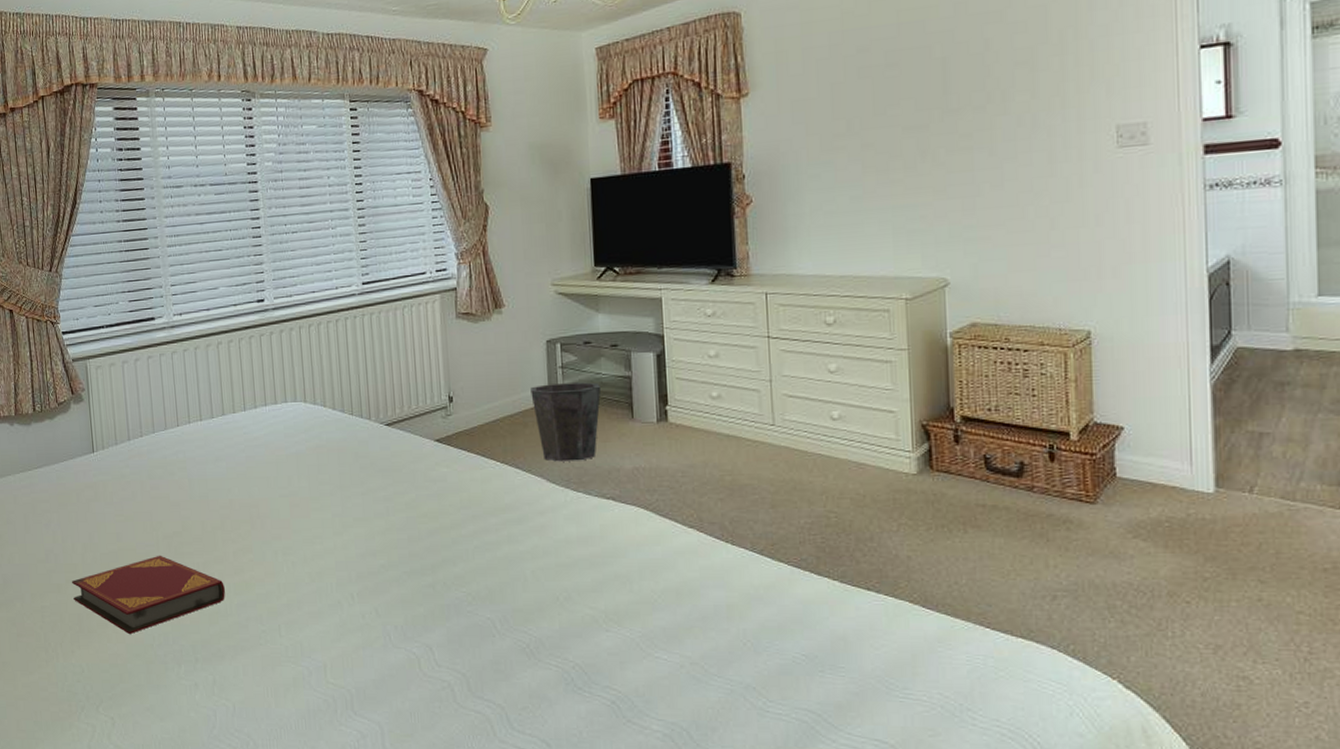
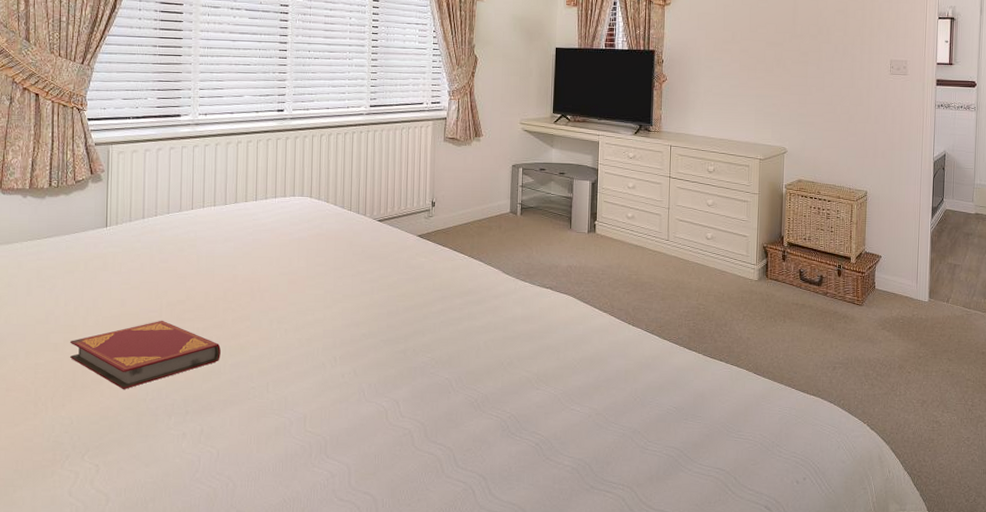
waste bin: present [530,382,602,462] -> none [496,198,550,259]

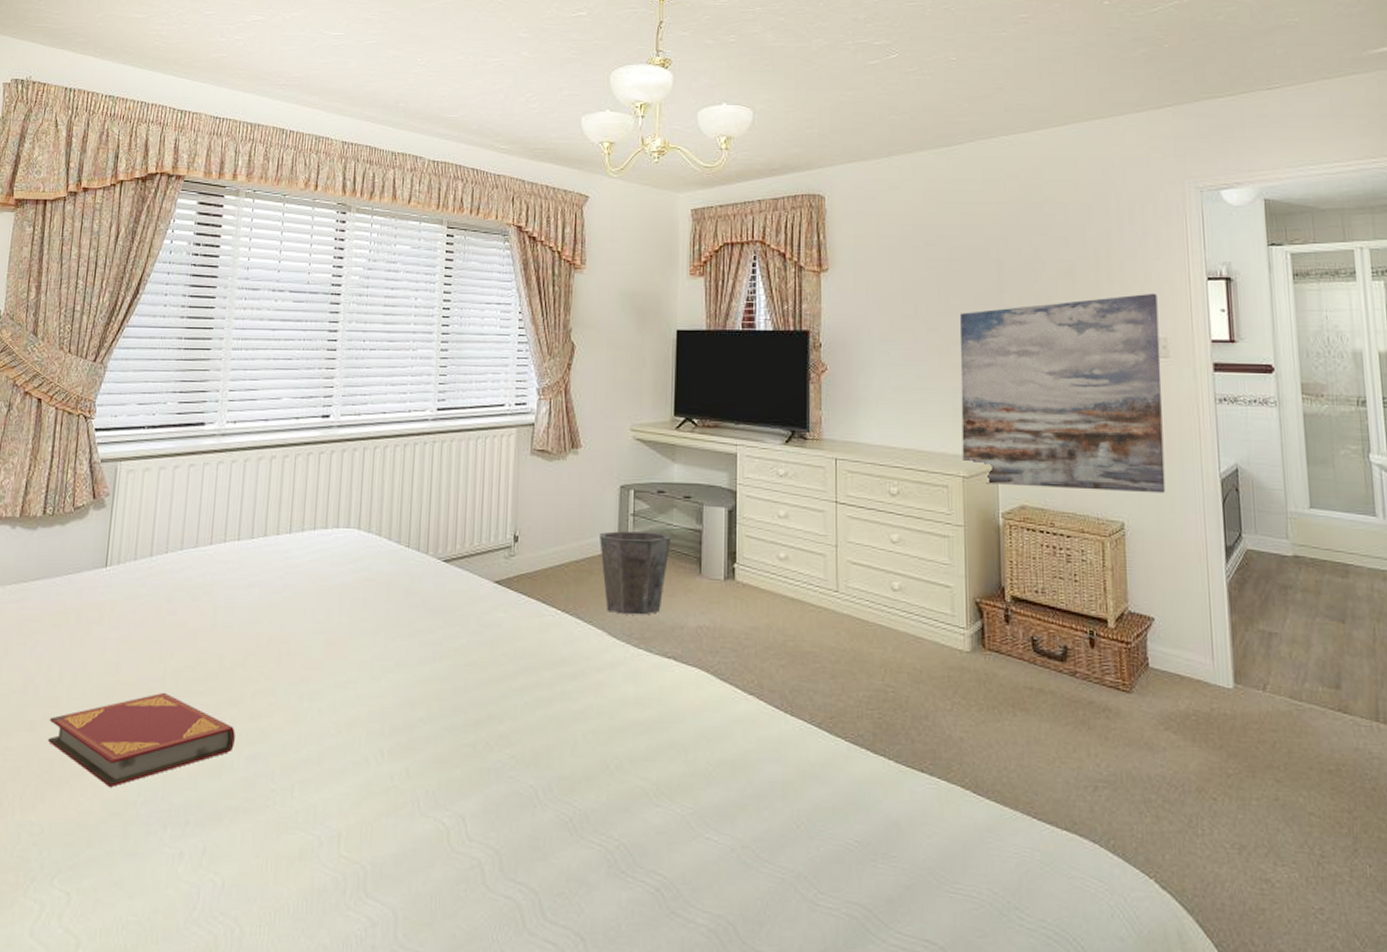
waste bin: none [496,198,550,259] -> present [600,531,672,615]
wall art: none [760,27,903,171] -> present [959,293,1166,494]

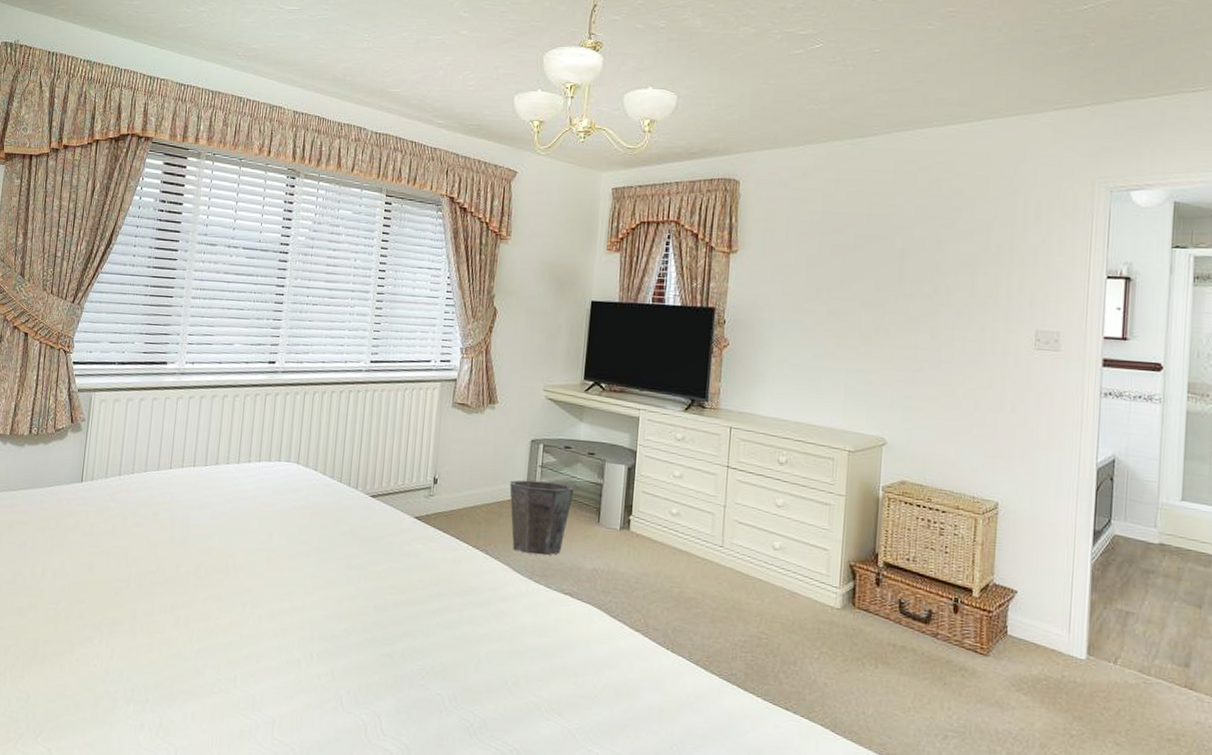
hardback book: present [48,692,235,787] -> none [33,591,188,667]
wall art: present [959,293,1166,494] -> none [850,288,1055,478]

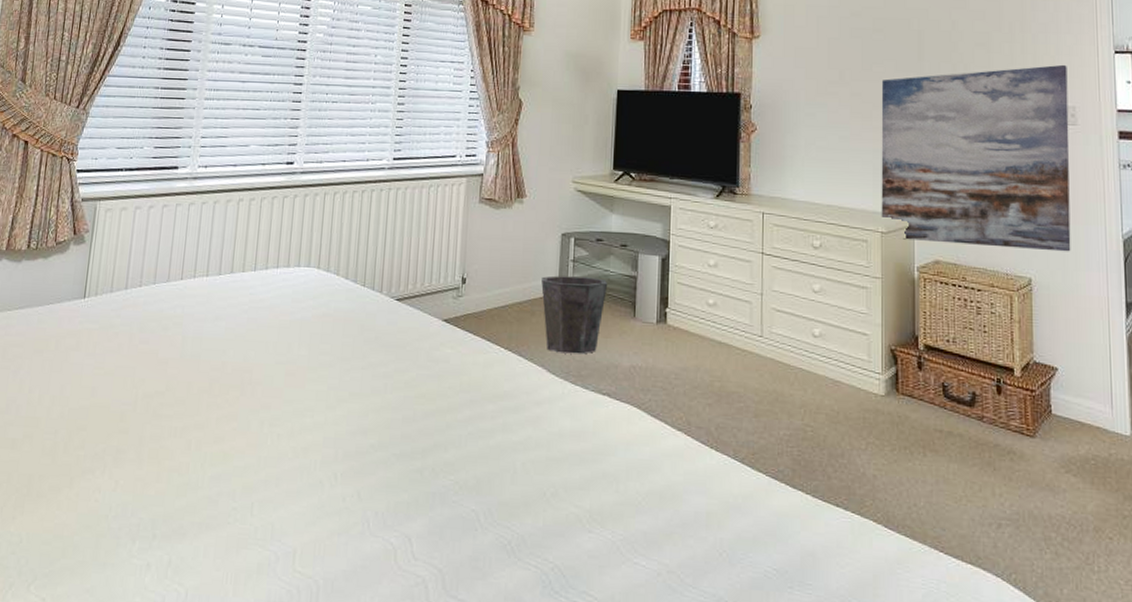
wall art: none [850,288,1055,478] -> present [881,64,1071,252]

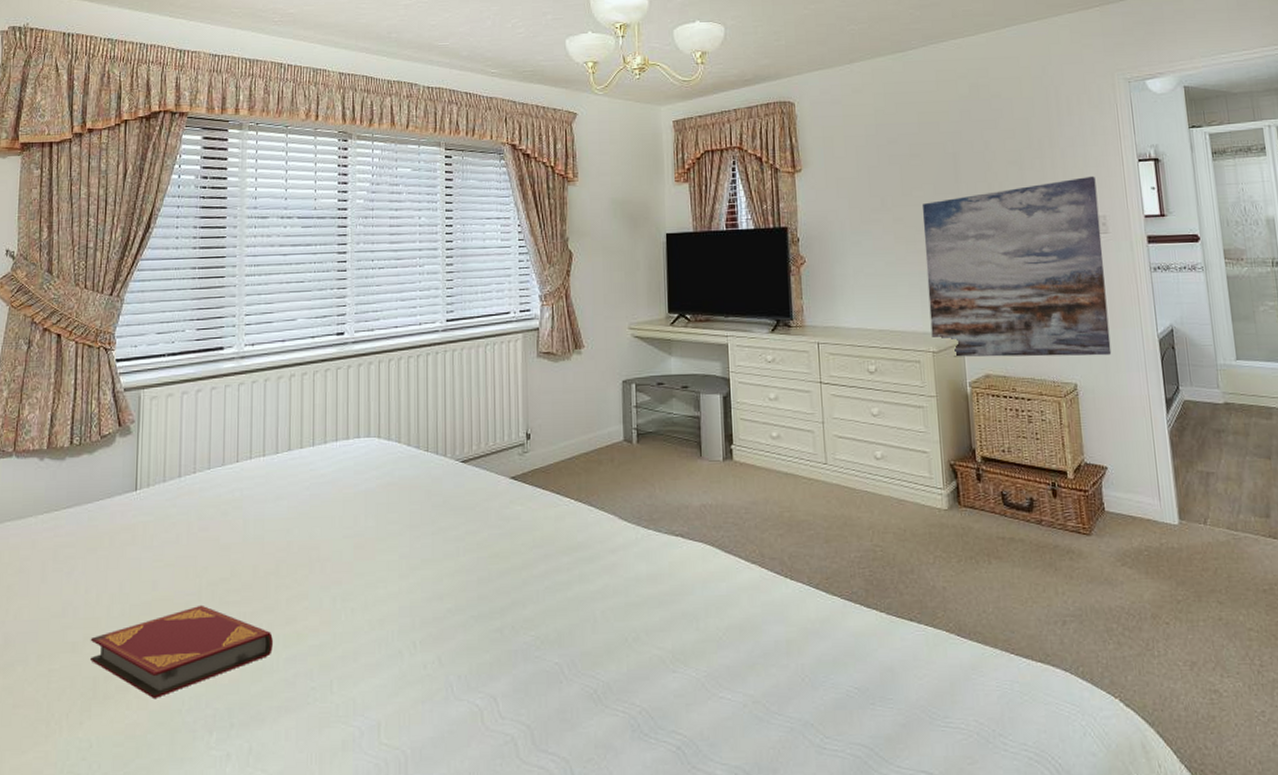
hardback book: none [28,415,201,502] -> present [90,604,273,698]
waste bin: present [541,275,608,355] -> none [606,421,673,499]

